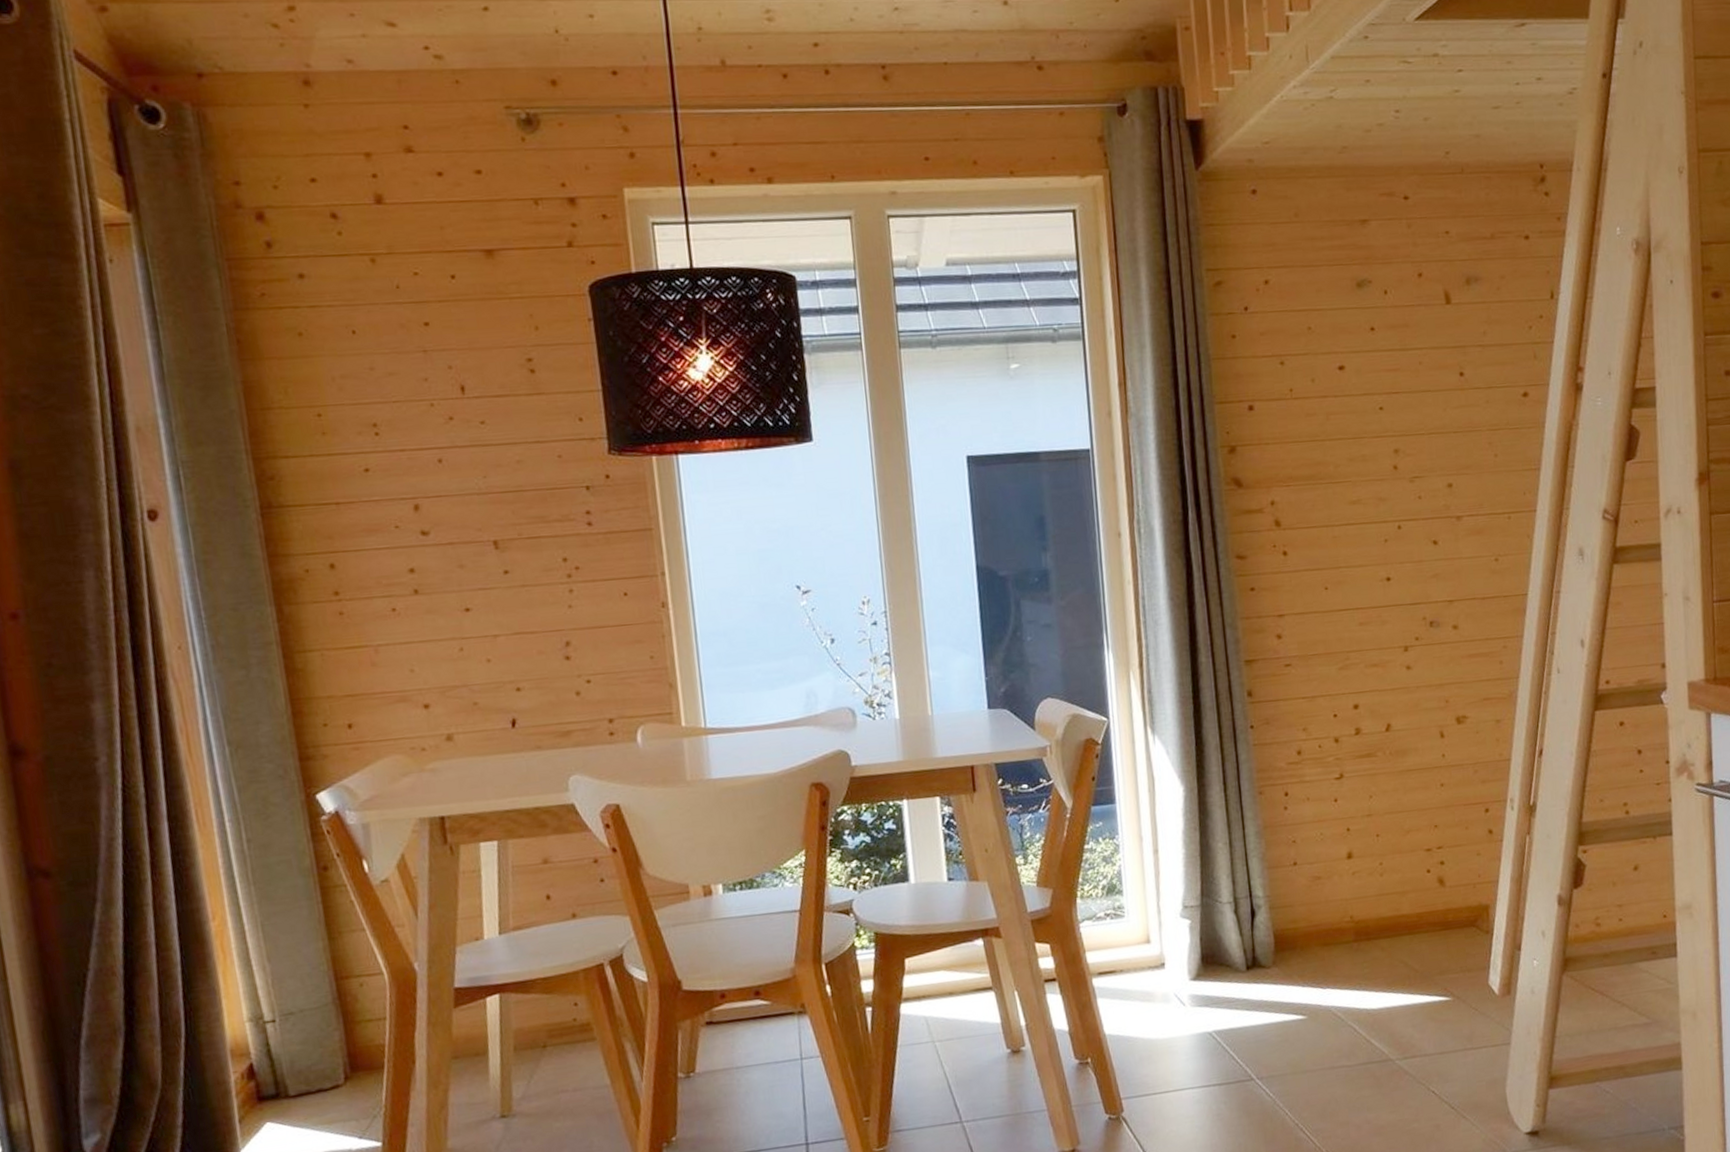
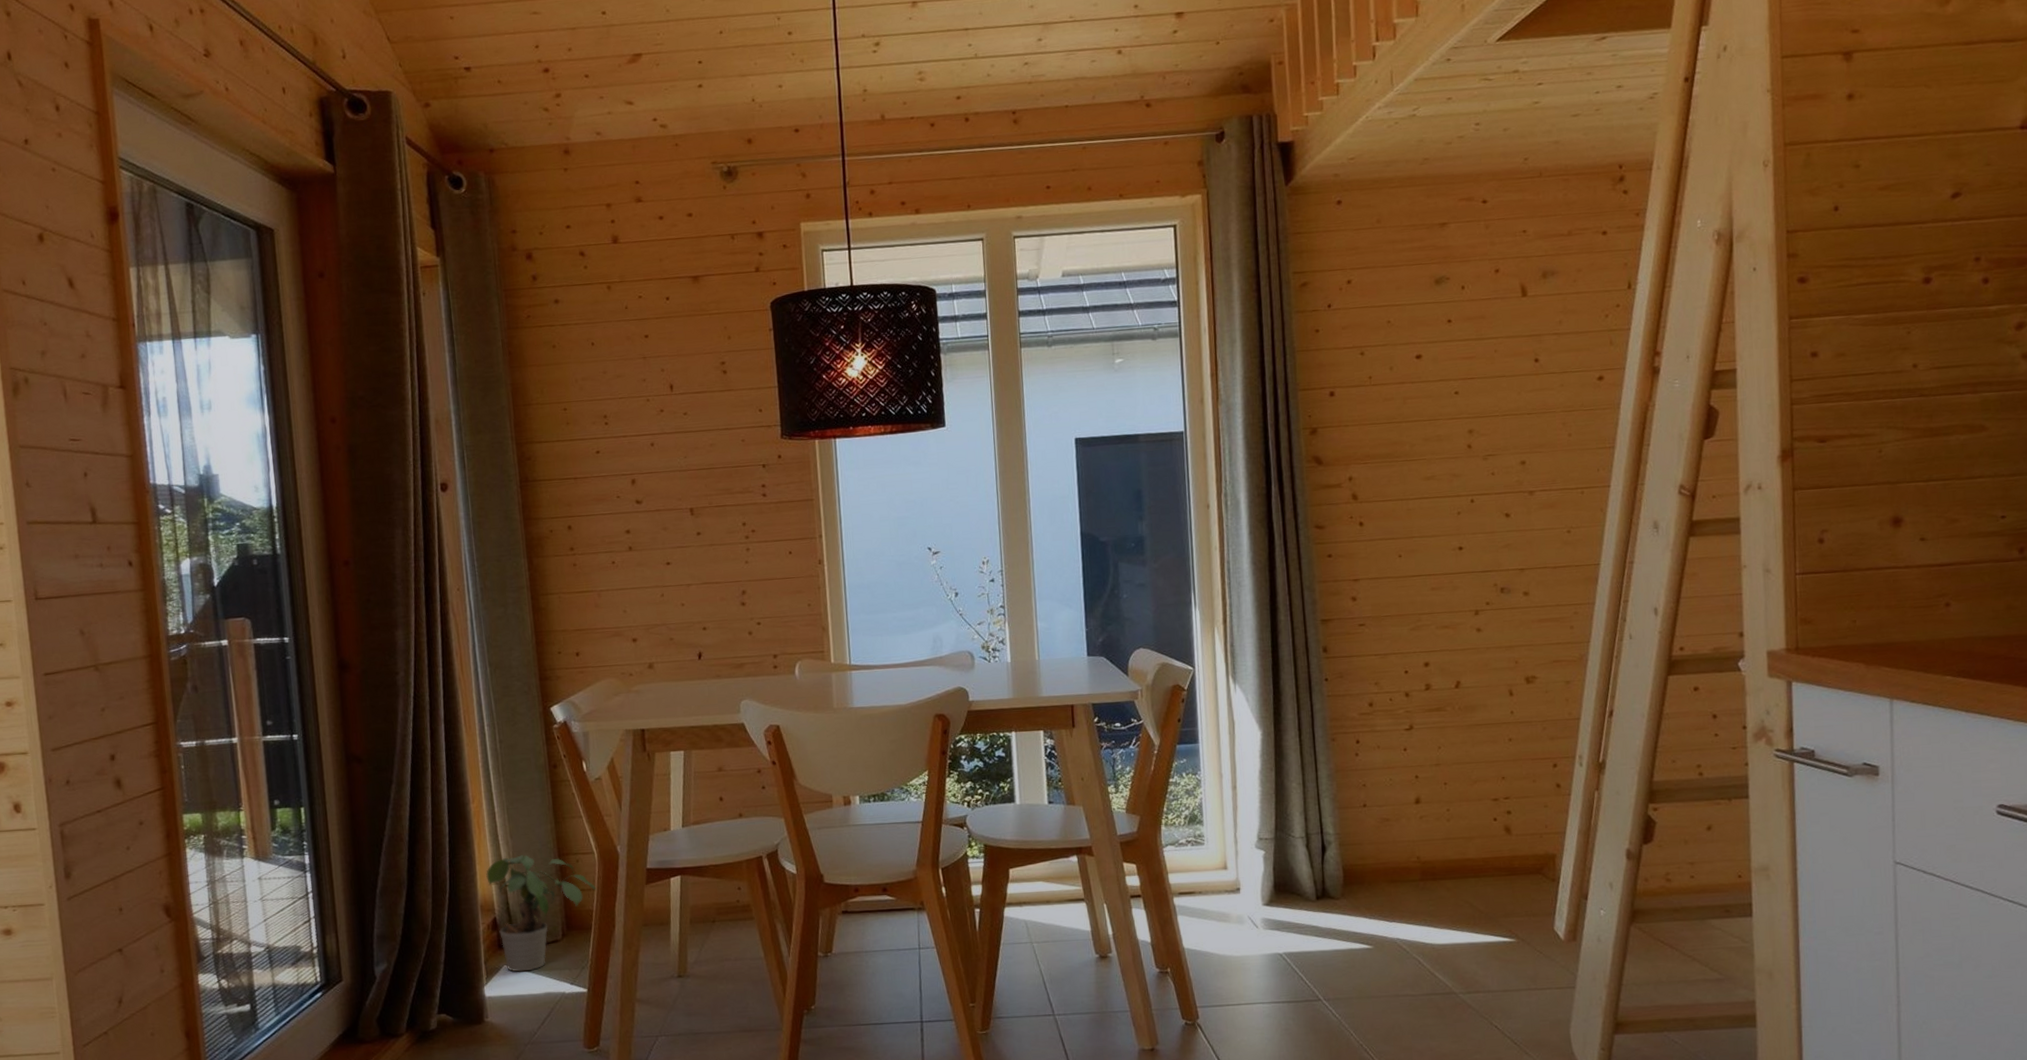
potted plant: none [236,981,390,1130] -> present [486,855,598,972]

